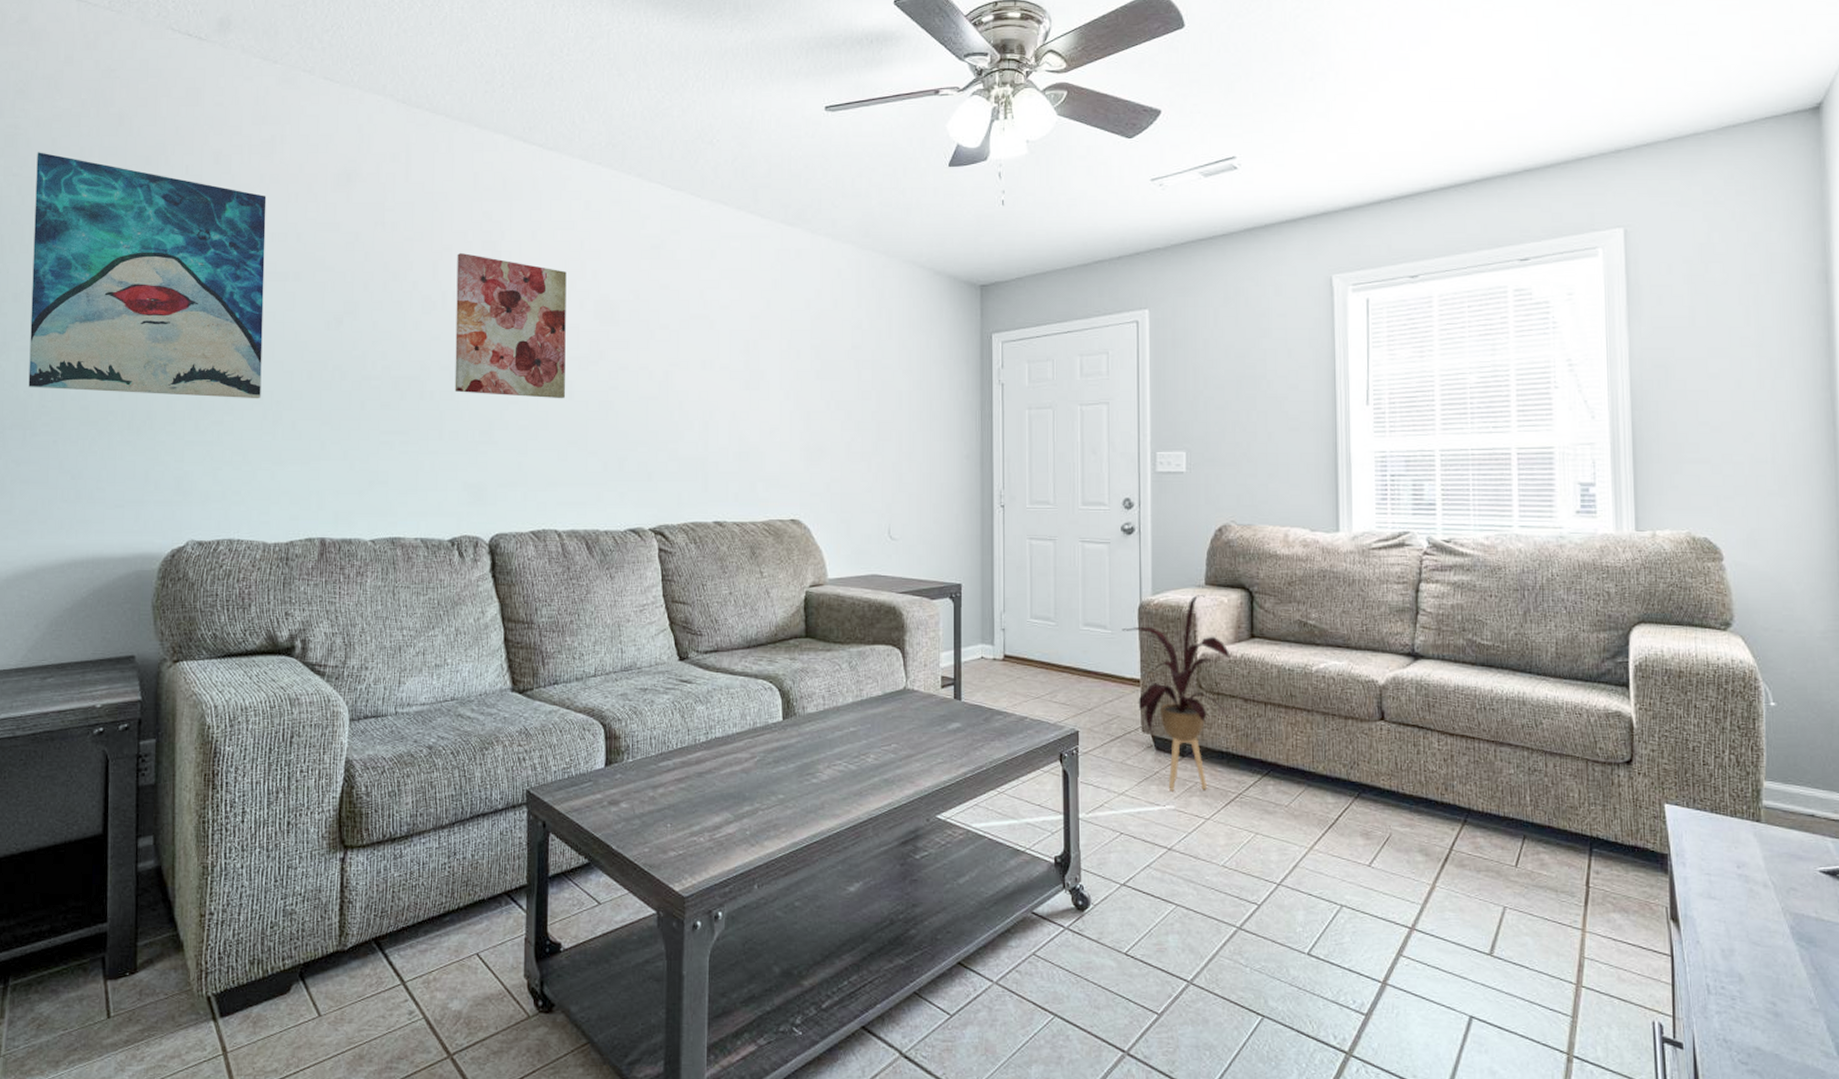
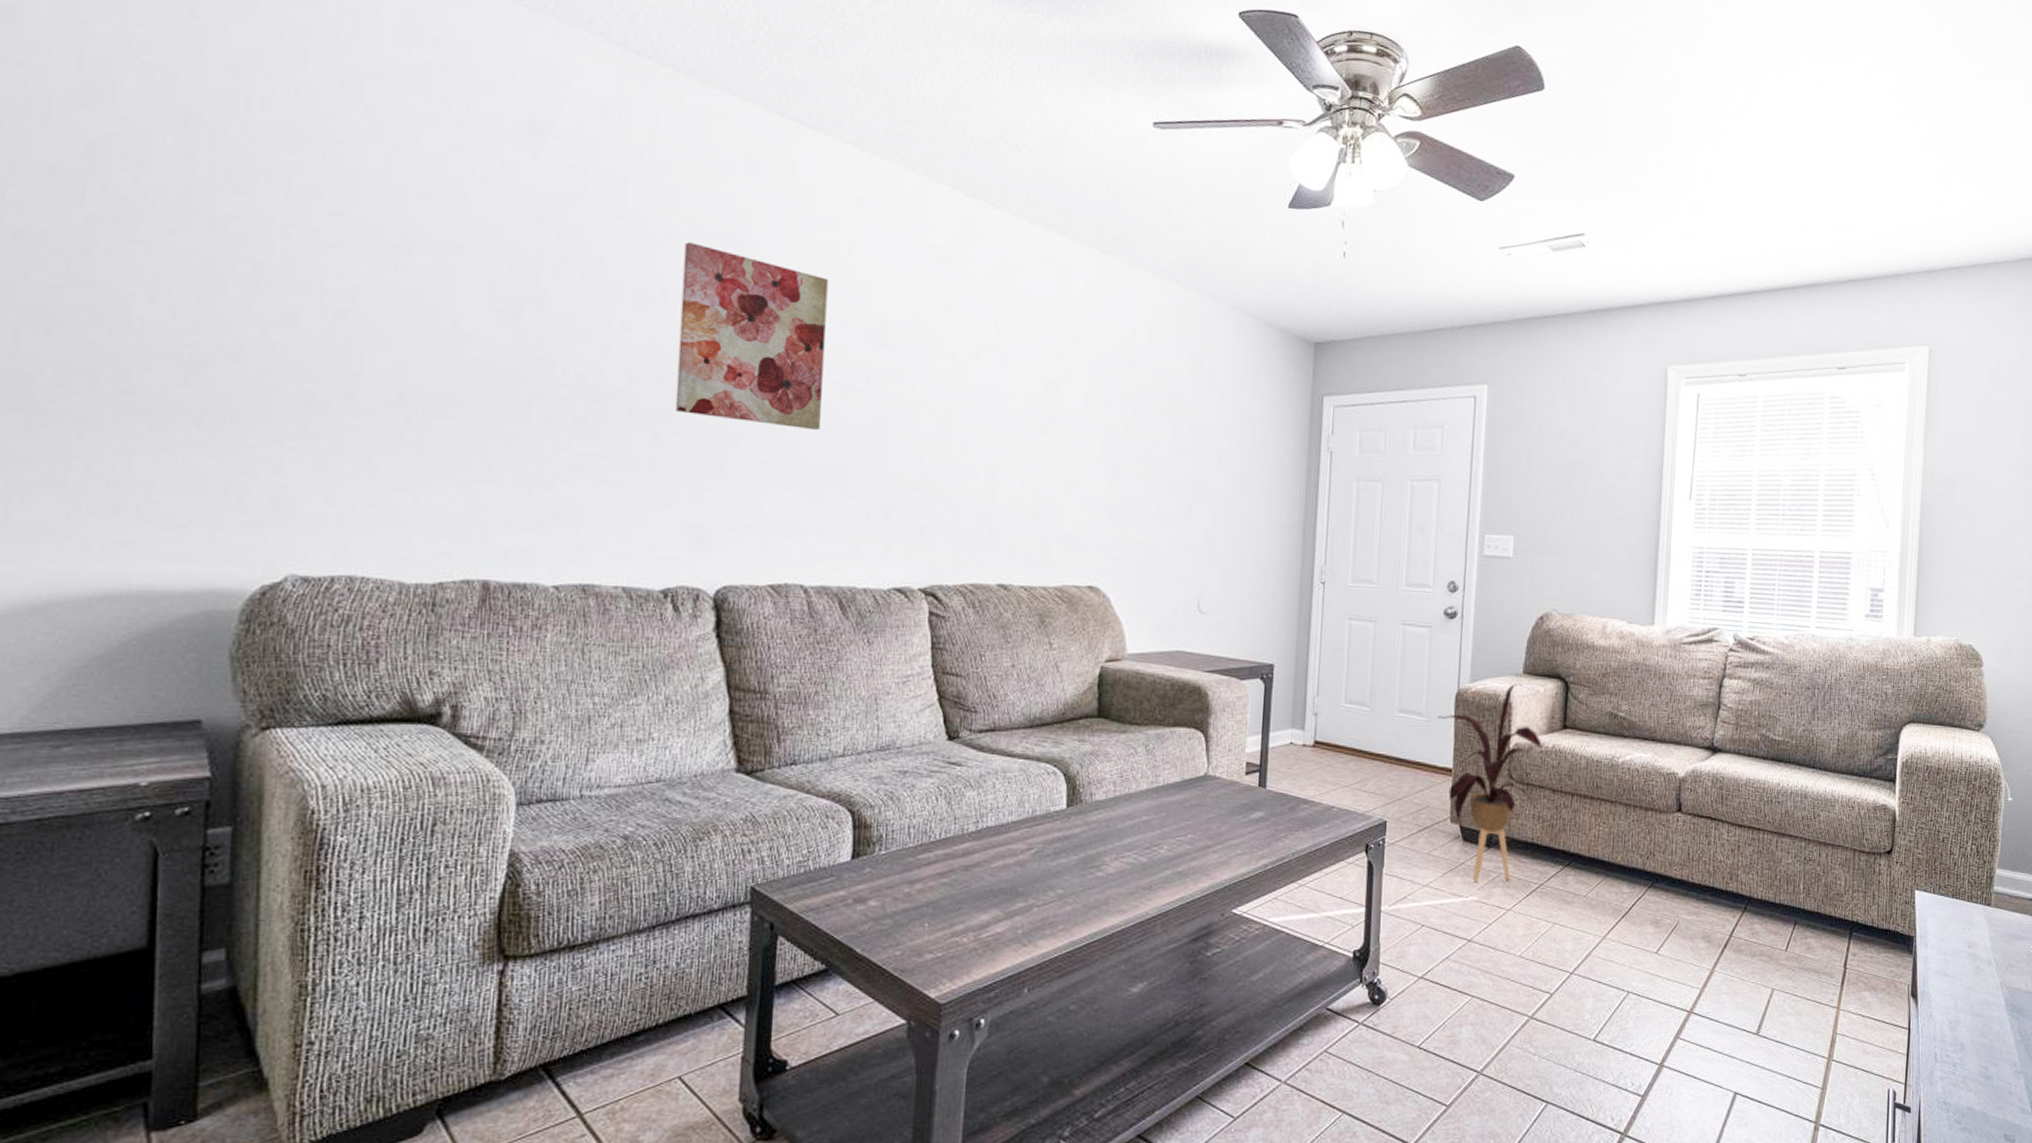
wall art: present [28,152,267,399] -> none [36,37,416,401]

